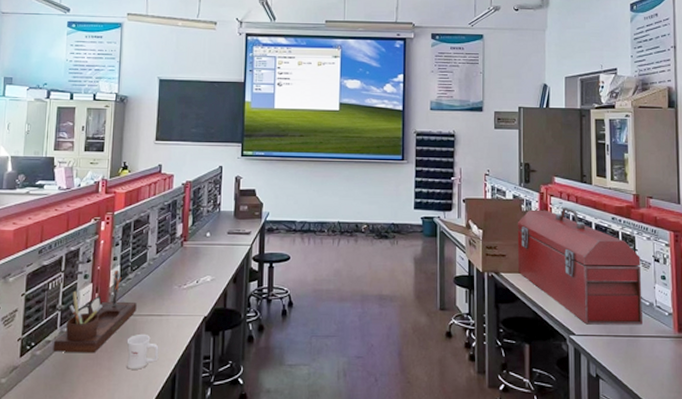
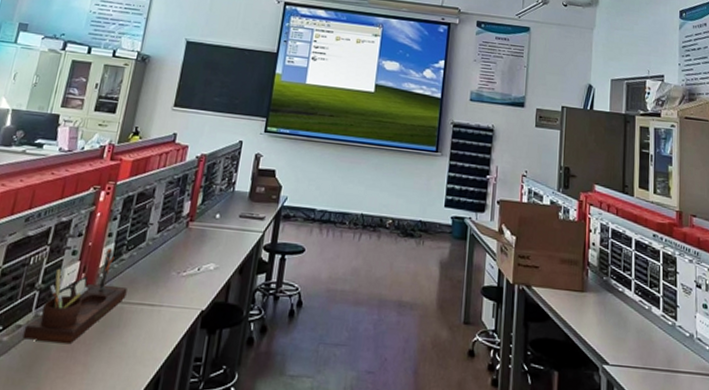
mug: present [126,333,159,369] -> none [105,325,146,368]
toolbox: present [517,206,642,325] -> none [551,218,682,358]

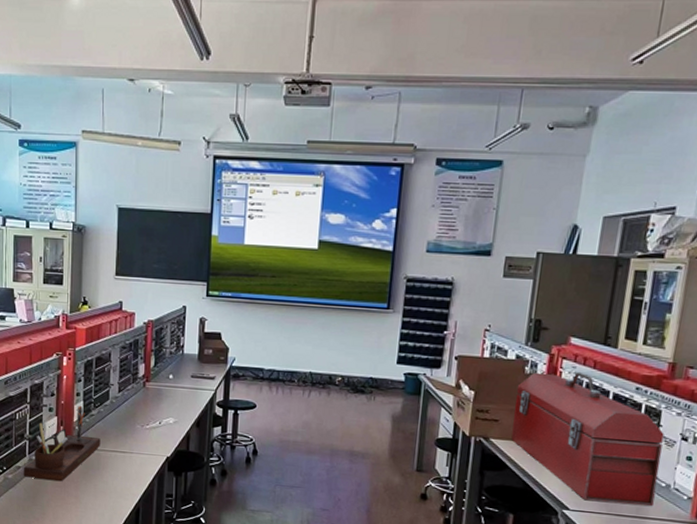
toolbox: none [551,218,682,358] -> present [511,371,665,506]

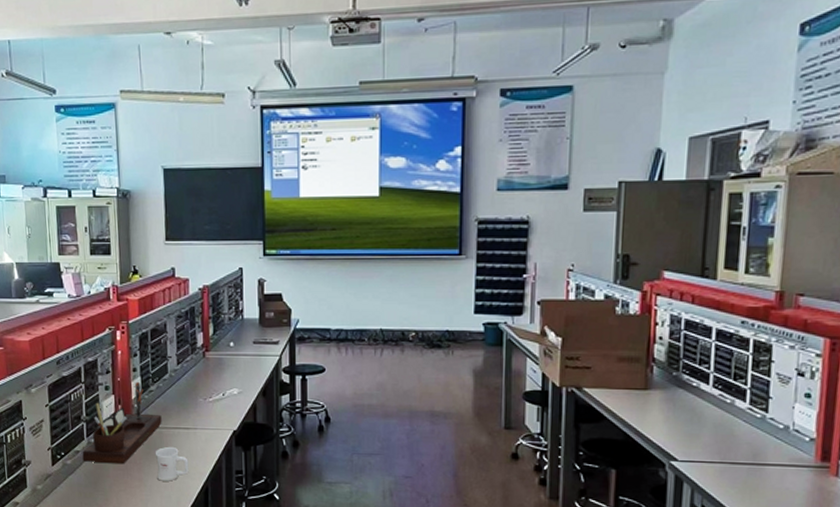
mug: none [92,467,123,500] -> present [155,446,189,481]
toolbox: present [511,371,665,506] -> none [607,308,778,451]

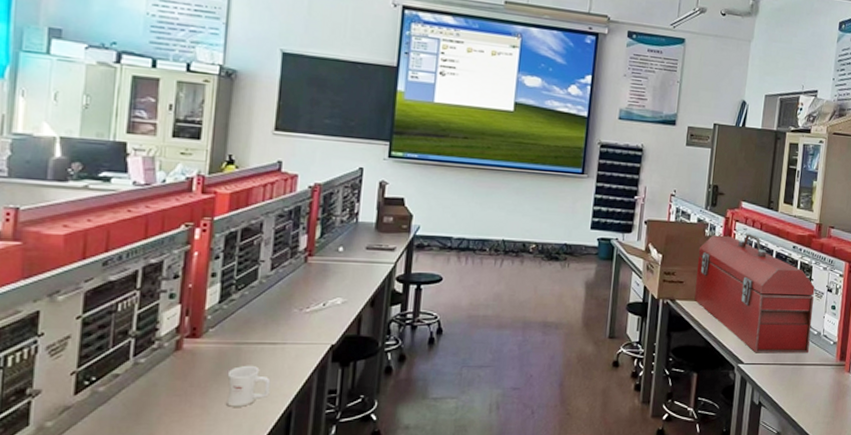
desk organizer: present [82,382,162,464] -> none [122,289,243,389]
toolbox: none [607,308,778,451] -> present [694,233,815,354]

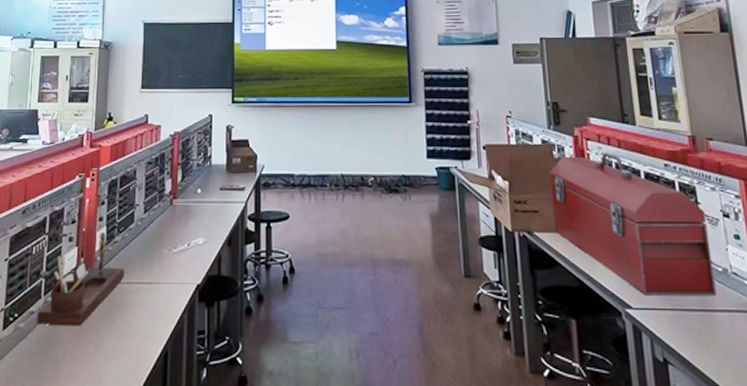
desk organizer: none [122,289,243,389] -> present [36,233,124,327]
mug: present [226,365,271,407] -> none [114,304,149,346]

